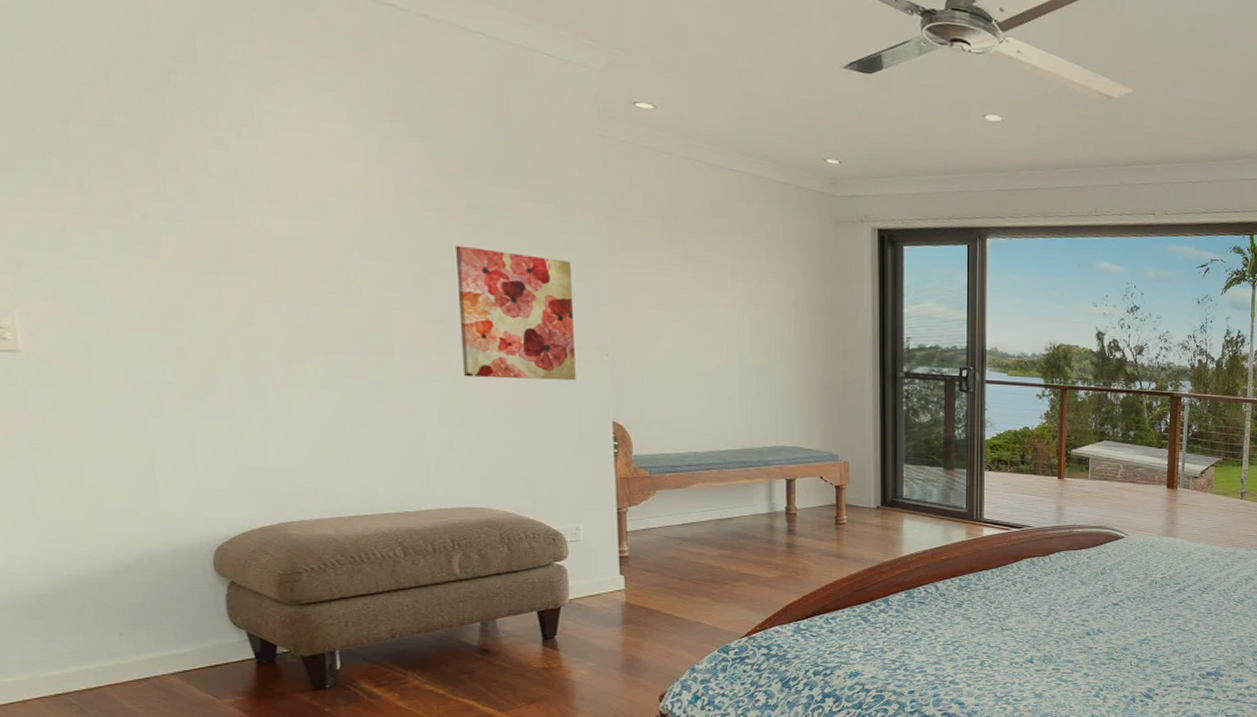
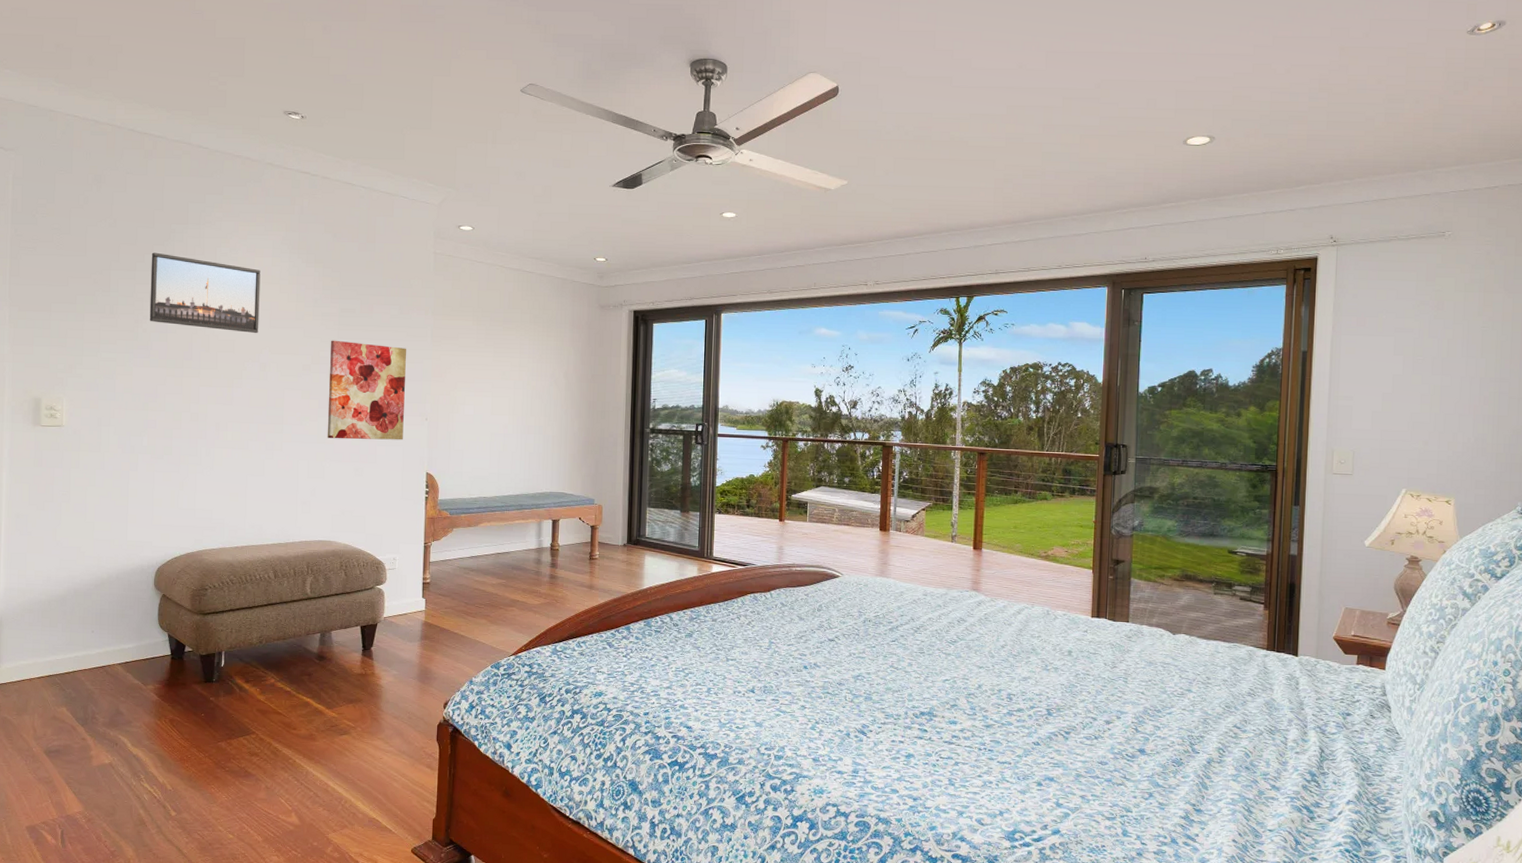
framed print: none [139,101,339,230] -> present [149,252,261,333]

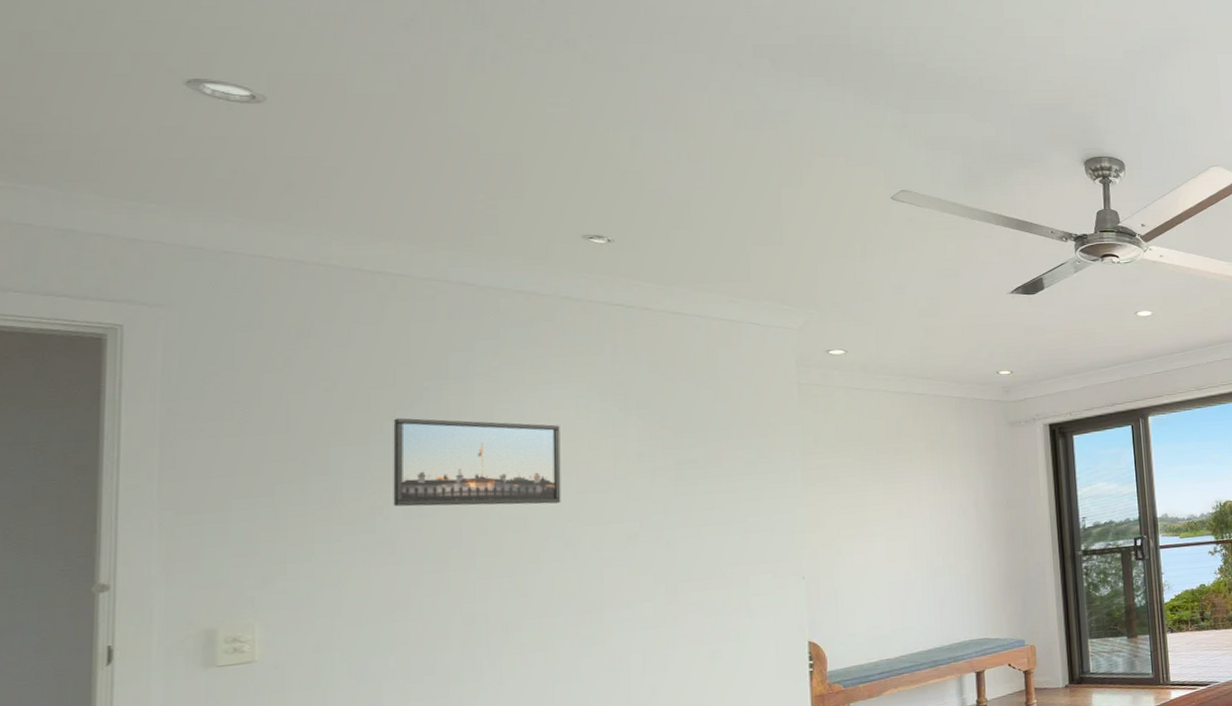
wall art: present [327,340,406,440] -> none [666,497,774,620]

